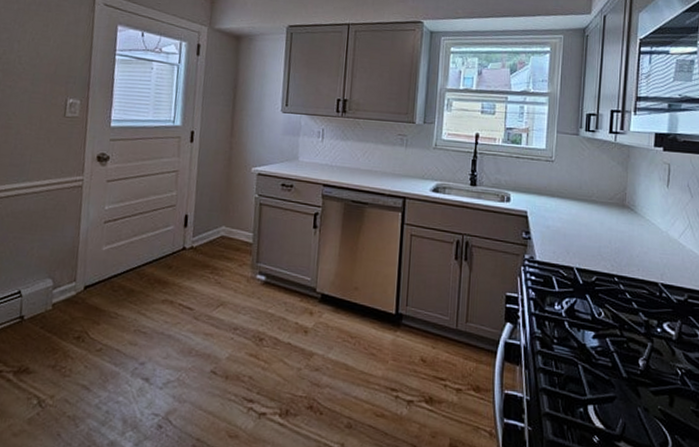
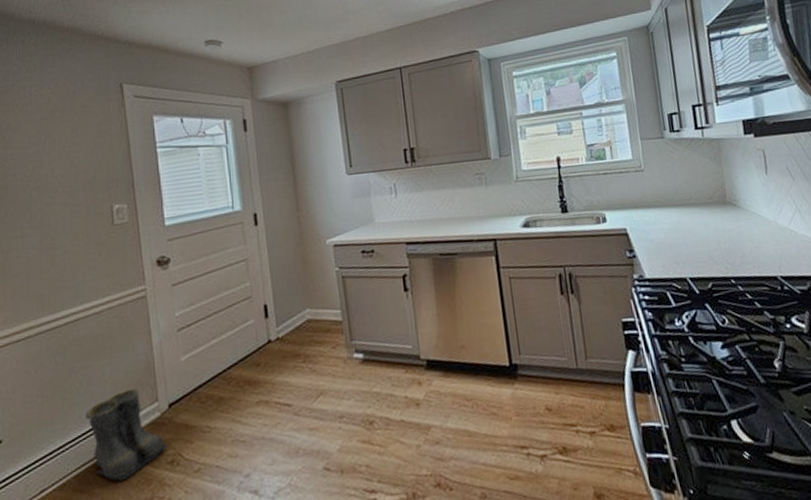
boots: none [9,265,78,345] -> present [85,388,168,481]

